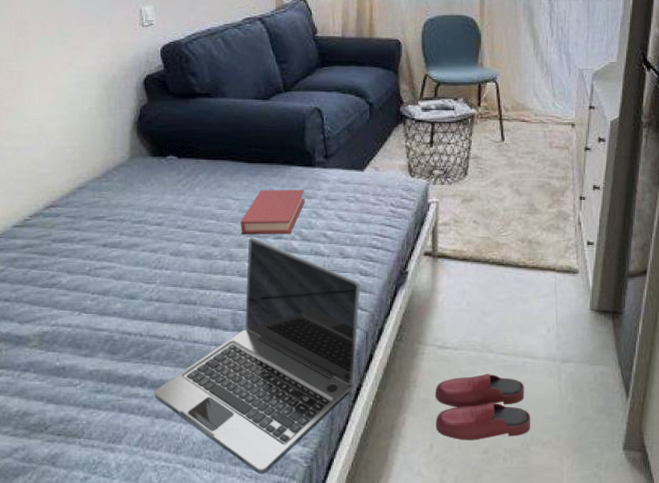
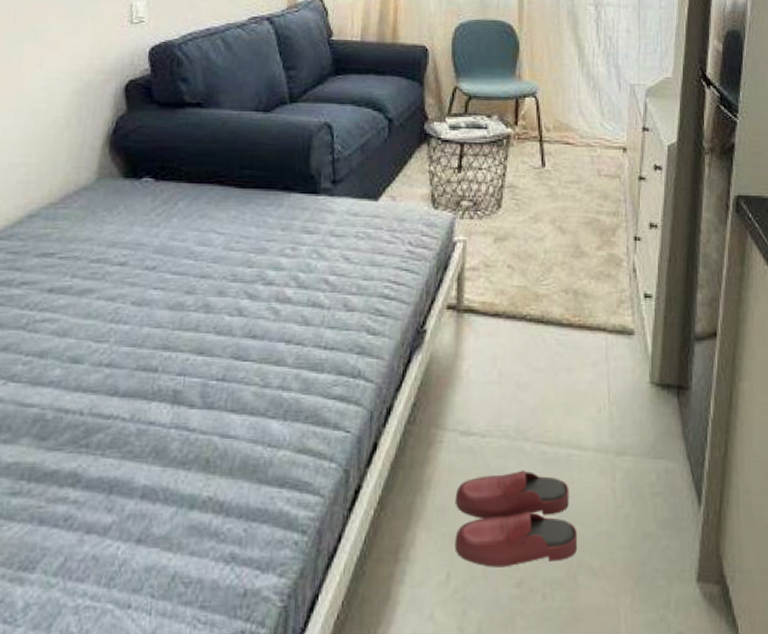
laptop: present [154,237,361,475] -> none [88,283,367,620]
book: present [241,189,305,234] -> none [223,221,306,279]

